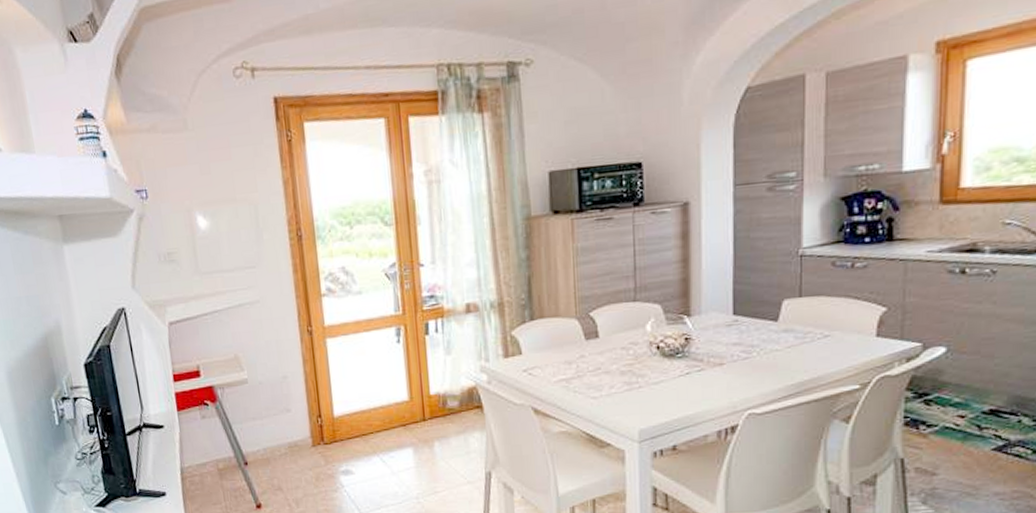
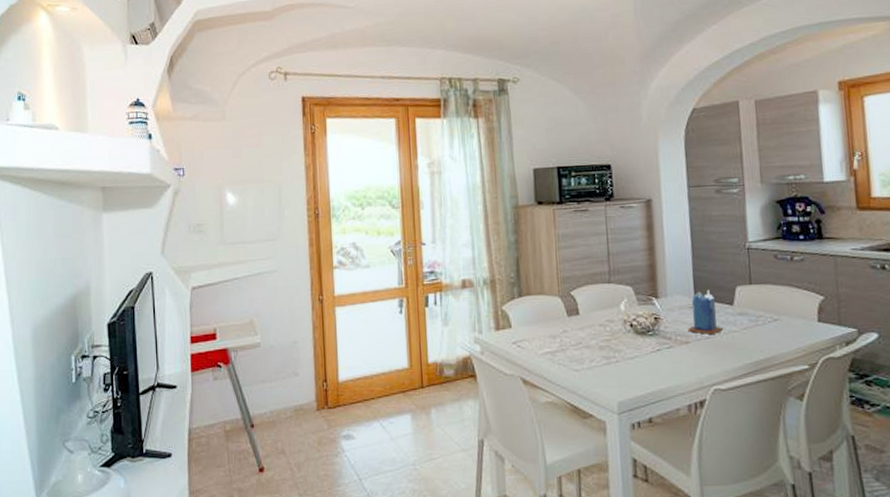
candle: none [723,304,765,355] -> present [688,289,724,334]

